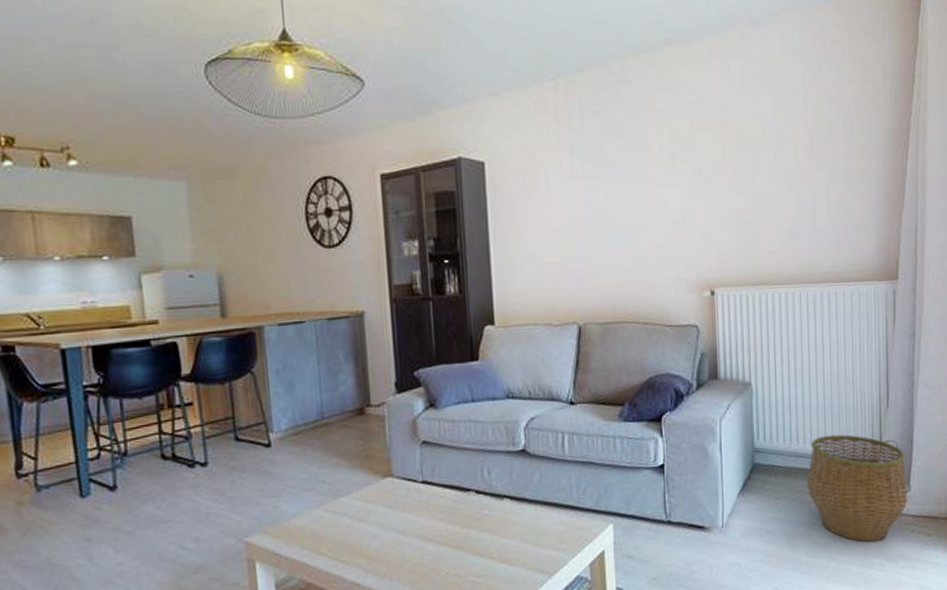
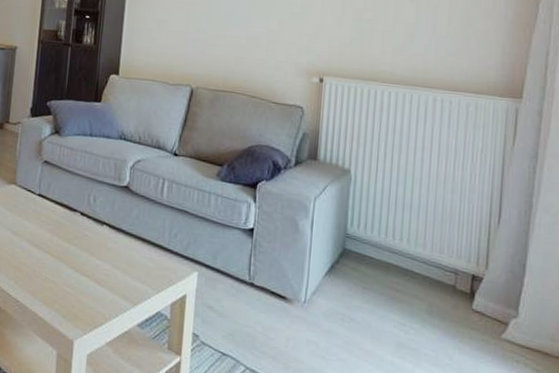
basket: present [807,434,908,542] -> none [399,238,516,361]

